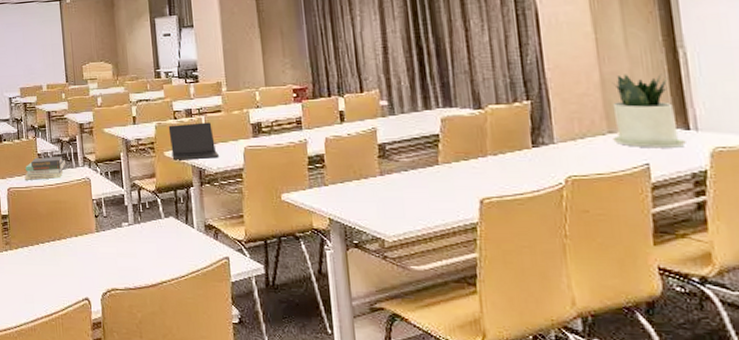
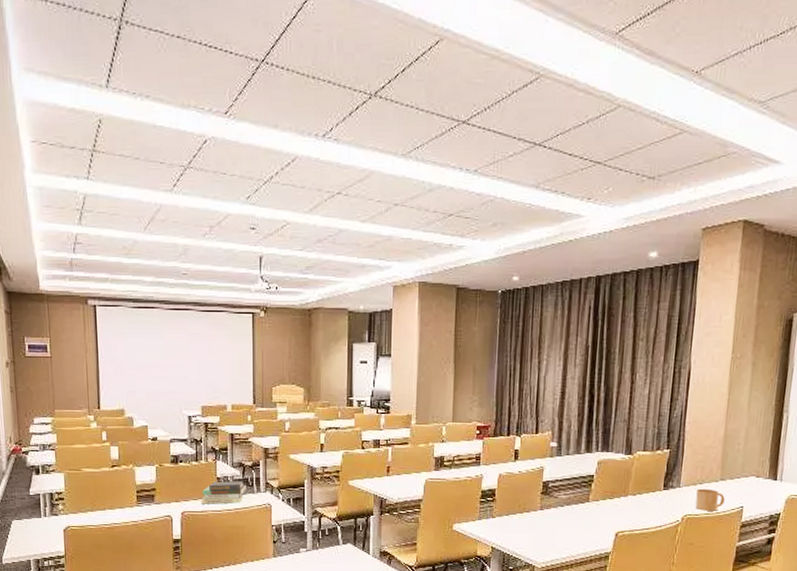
laptop: present [168,122,219,161] -> none [355,454,401,490]
mug: none [578,143,621,171] -> present [695,488,725,511]
planter: present [612,74,686,148] -> none [722,431,772,494]

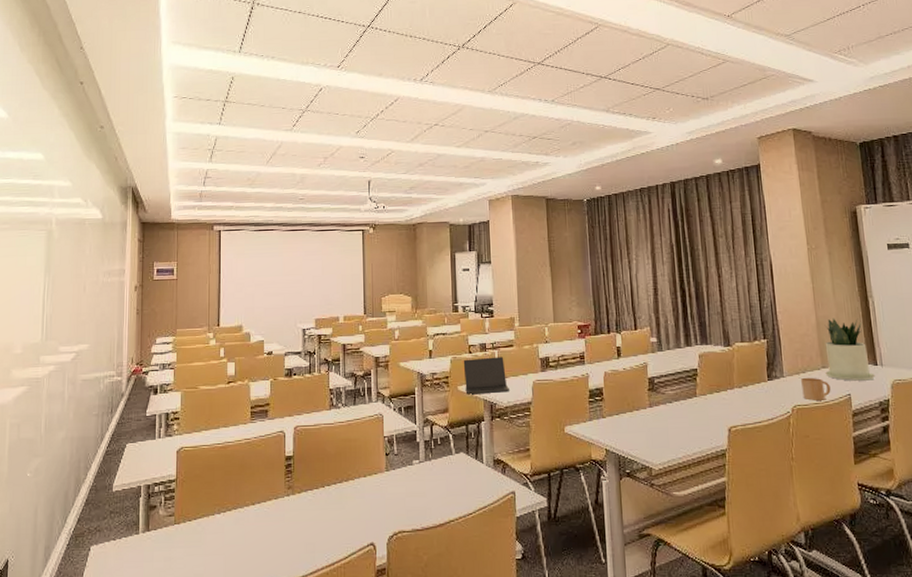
books: present [201,481,246,504] -> none [314,392,358,417]
laptop: none [355,454,401,490] -> present [463,357,509,395]
planter: none [722,431,772,494] -> present [824,318,875,381]

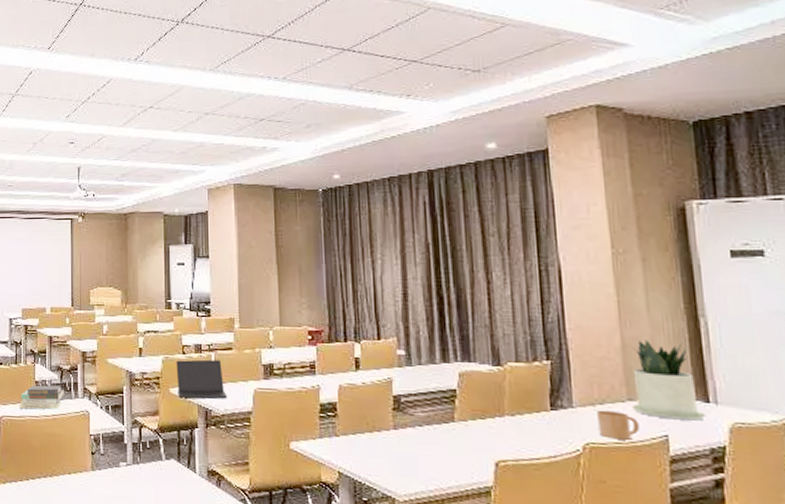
books: none [314,392,358,417] -> present [19,385,64,409]

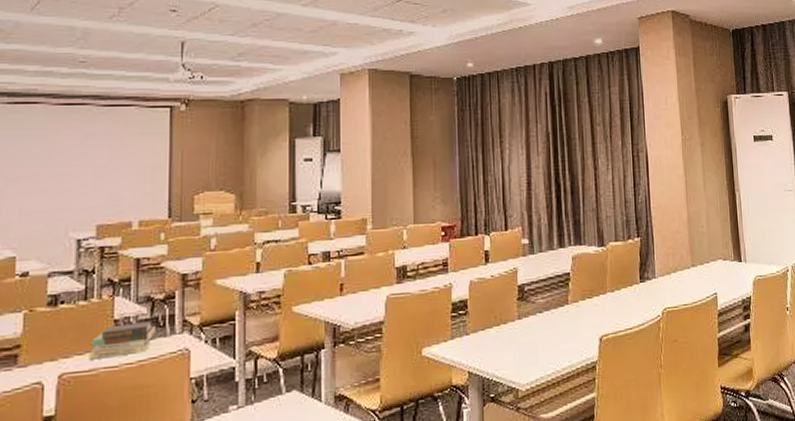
laptop: present [176,359,227,399] -> none [300,267,357,317]
mug: present [597,410,640,440] -> none [672,277,699,302]
planter: present [632,340,705,421] -> none [694,213,739,279]

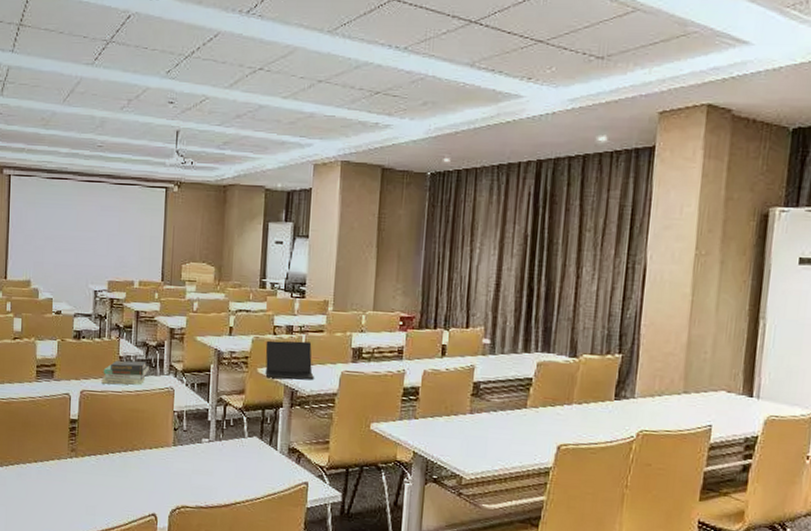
laptop: none [300,267,357,317] -> present [265,340,314,380]

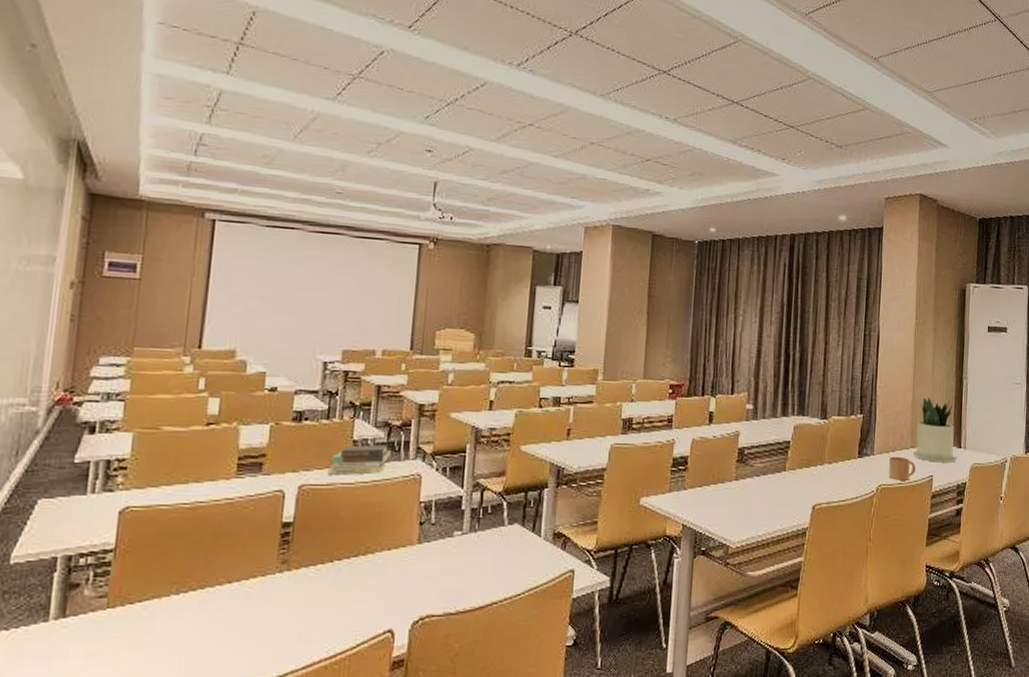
laptop: present [265,340,314,380] -> none [529,413,582,457]
mug: none [653,401,689,429] -> present [889,456,916,481]
planter: none [686,338,747,413] -> present [913,397,957,463]

